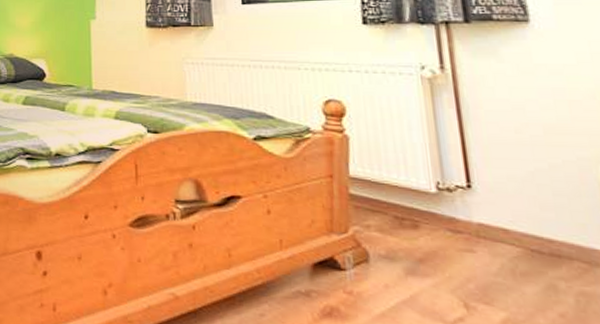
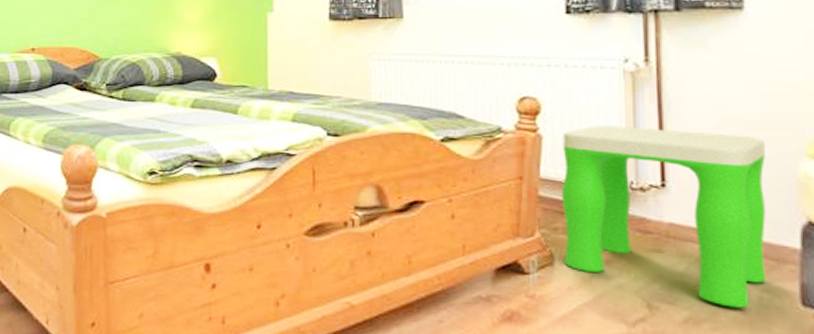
stool: none [368,128,580,311] -> present [561,125,766,308]

